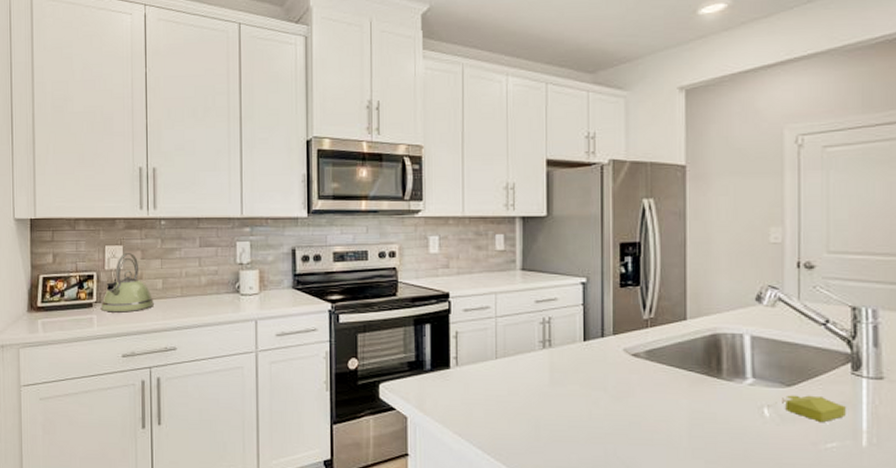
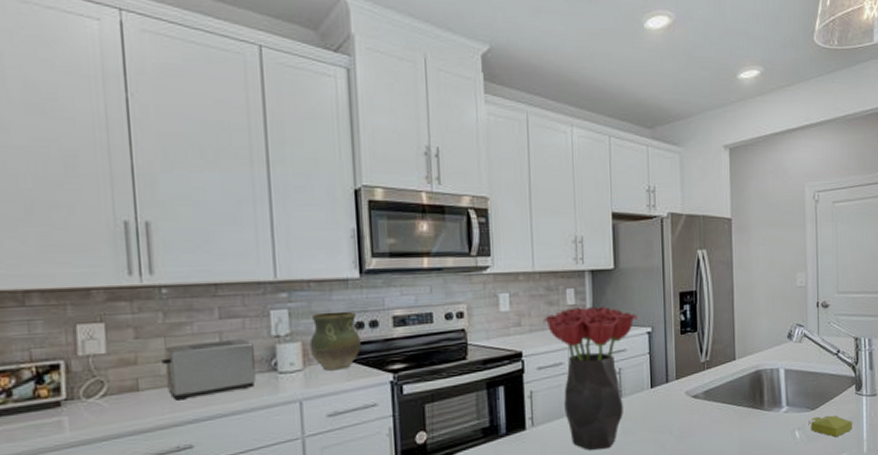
kettle: present [100,253,155,313] -> none [73,332,159,412]
toaster: none [159,264,223,310] -> present [162,338,256,401]
ceramic jug: none [265,245,306,296] -> present [309,311,361,371]
bouquet: none [471,253,571,397] -> present [543,306,637,450]

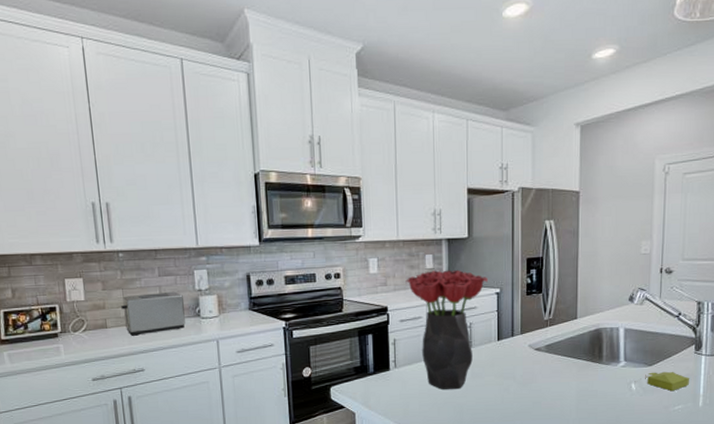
ceramic jug: present [309,311,361,371] -> none [223,271,261,318]

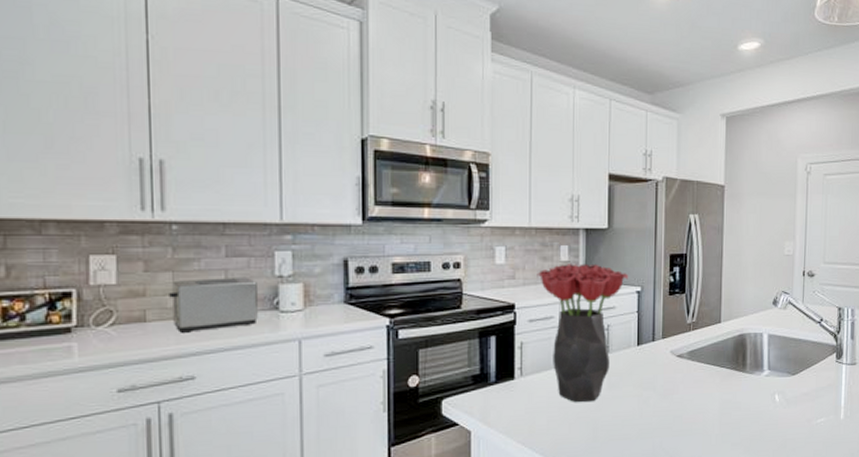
sponge: present [634,371,690,391] -> none [778,381,832,402]

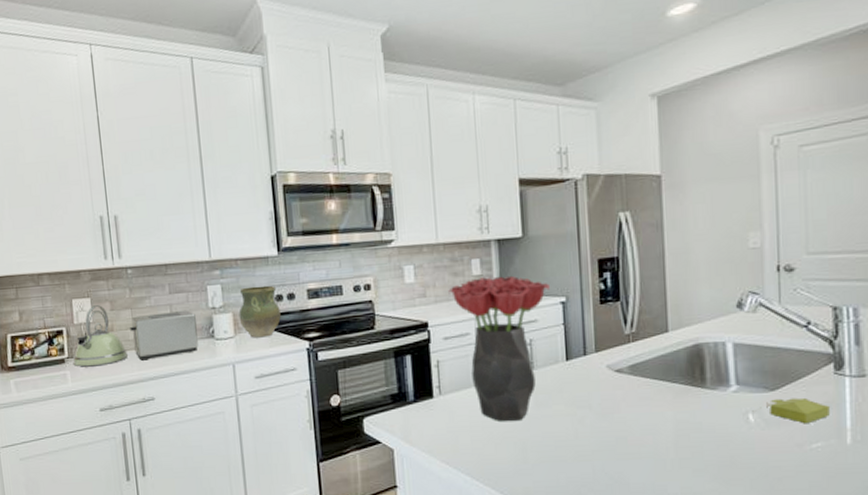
kettle: none [83,264,165,339] -> present [73,305,129,367]
ceramic jug: none [311,256,360,312] -> present [238,285,281,338]
sponge: none [778,381,832,402] -> present [752,398,831,423]

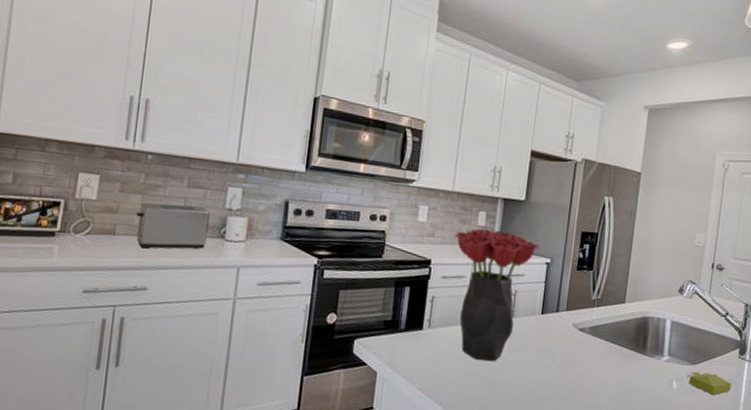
kettle: present [73,305,129,367] -> none [63,183,129,246]
ceramic jug: present [238,285,281,338] -> none [253,195,296,248]

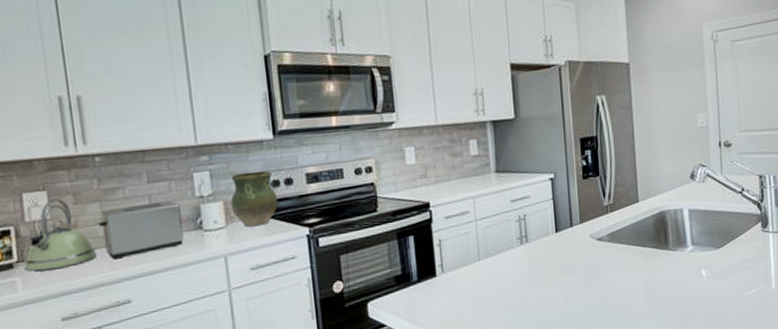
kettle: none [63,183,129,246] -> present [24,198,98,272]
ceramic jug: none [253,195,296,248] -> present [230,170,278,228]
bouquet: present [454,229,539,361] -> none [448,155,540,294]
sponge: present [676,371,732,395] -> none [704,253,760,274]

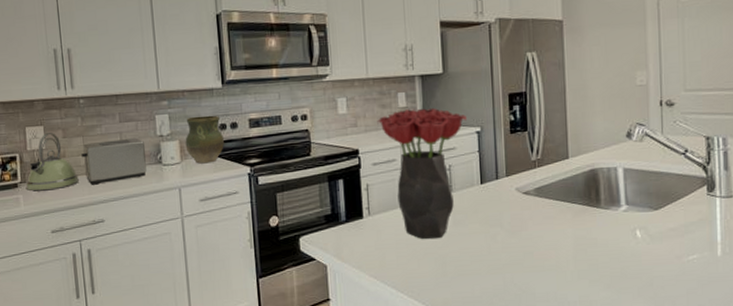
bouquet: none [448,155,540,294] -> present [377,107,466,239]

